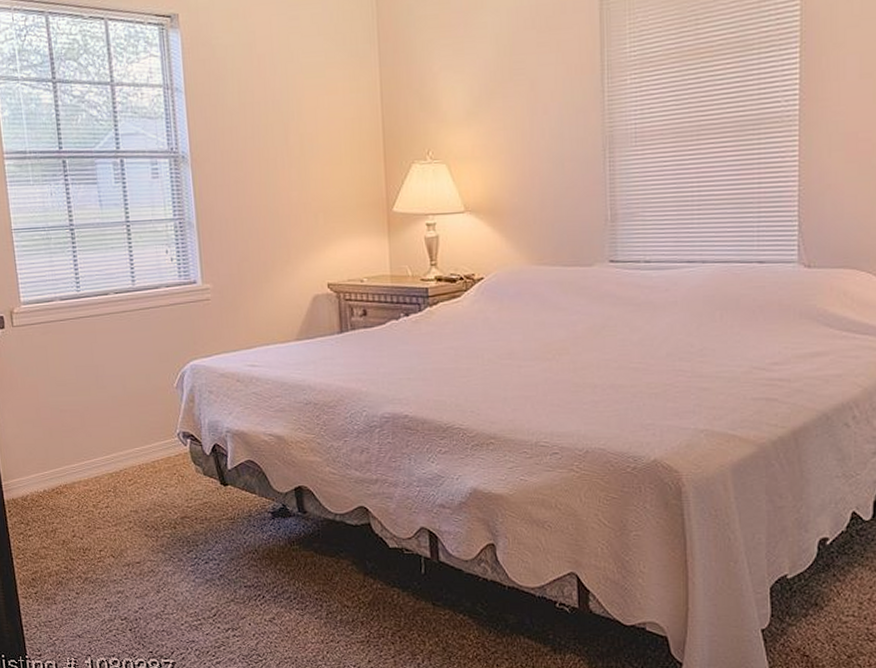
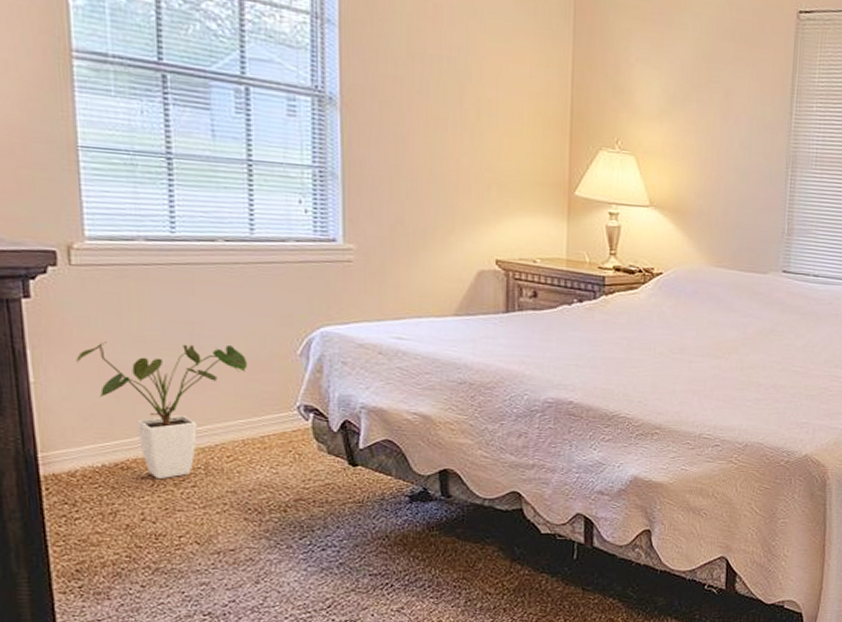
house plant: none [21,382,139,502] -> present [76,341,248,480]

